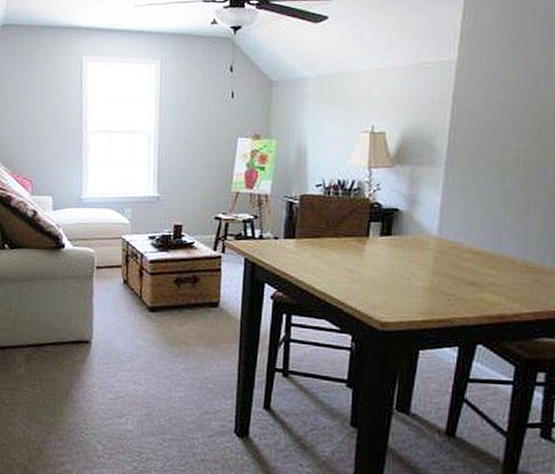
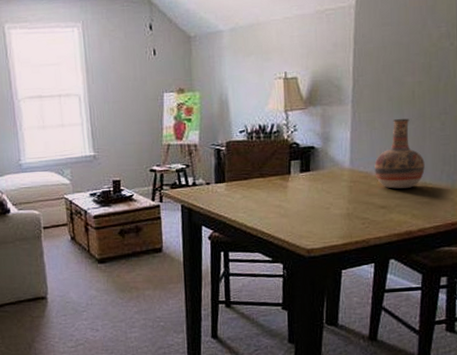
vase: none [466,187,526,266] -> present [374,119,425,189]

